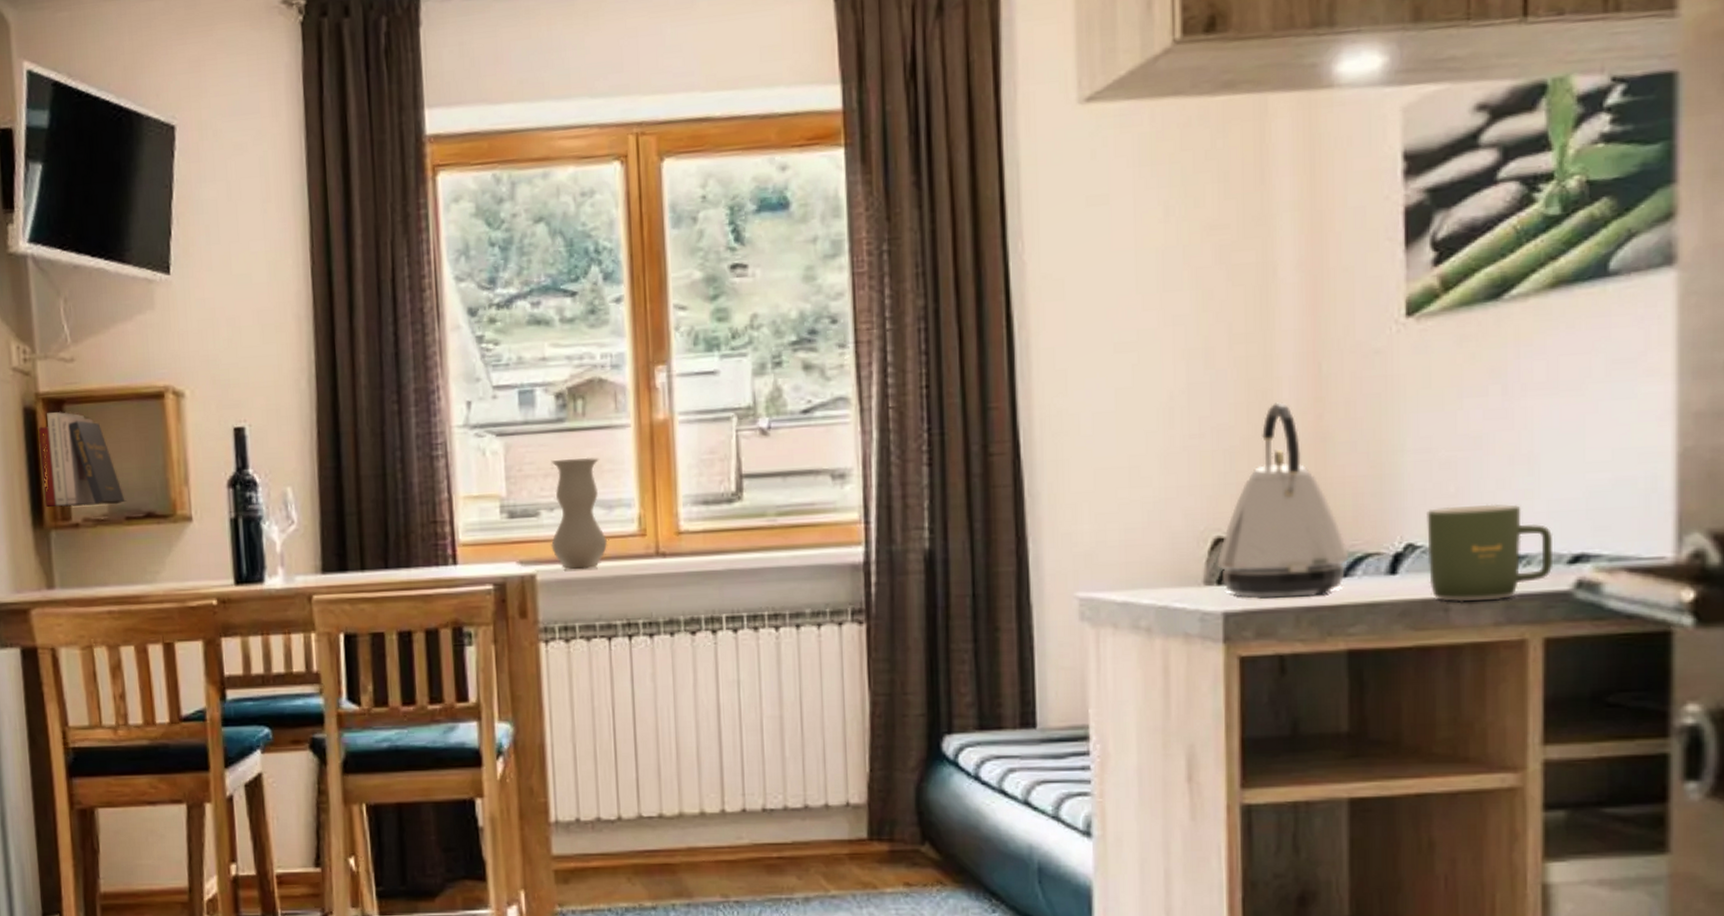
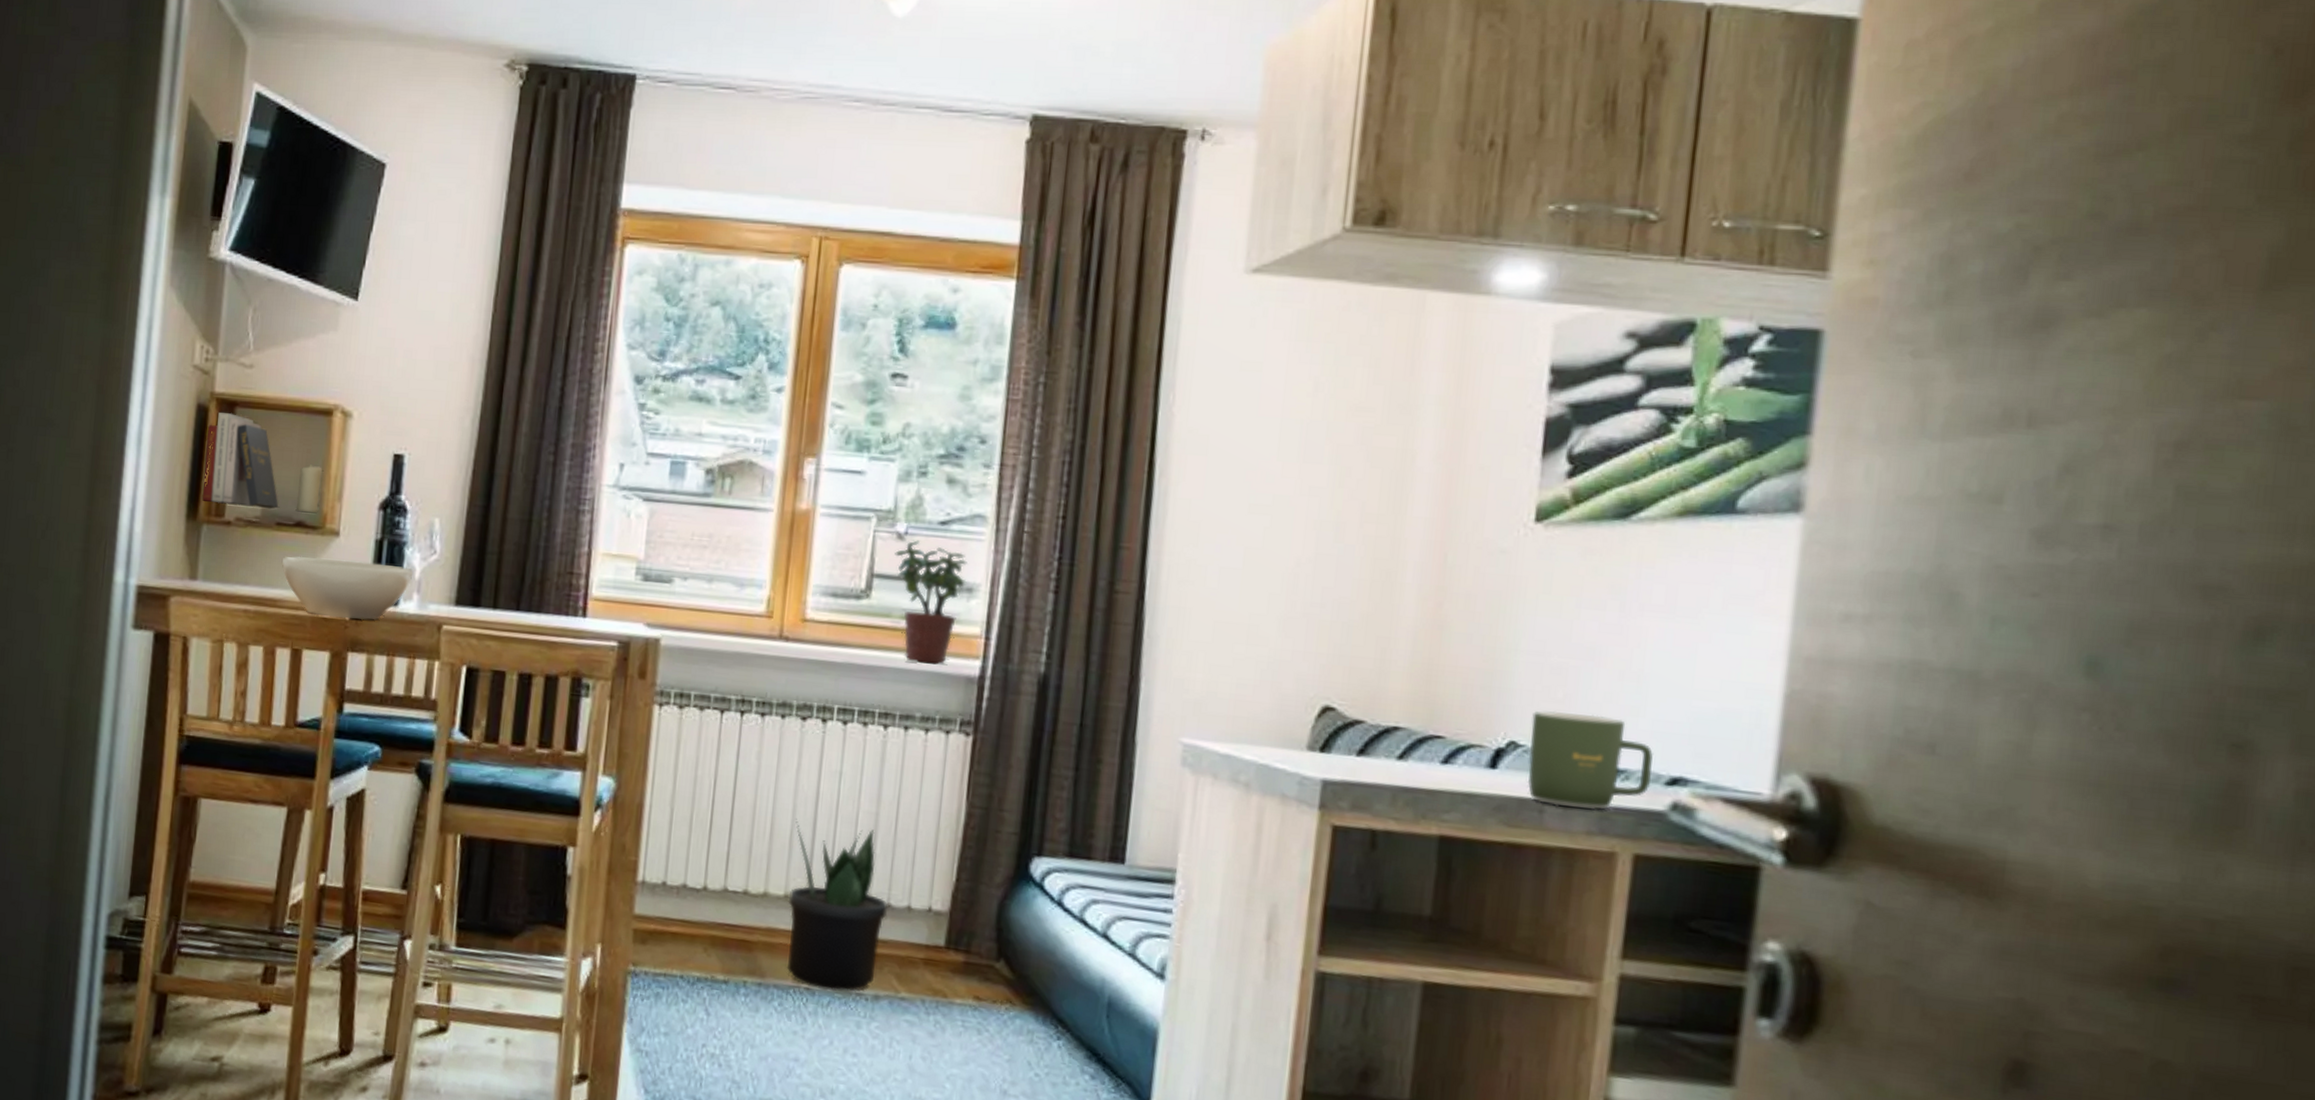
bowl: none [138,542,274,606] -> present [281,556,414,620]
candle: none [141,452,166,503] -> present [295,464,322,514]
vase: present [551,457,608,570] -> none [679,532,739,641]
planter: none [700,733,805,898] -> present [786,819,887,990]
potted plant: none [760,433,838,558] -> present [895,540,967,665]
kettle: present [1217,401,1348,599] -> none [1322,583,1452,777]

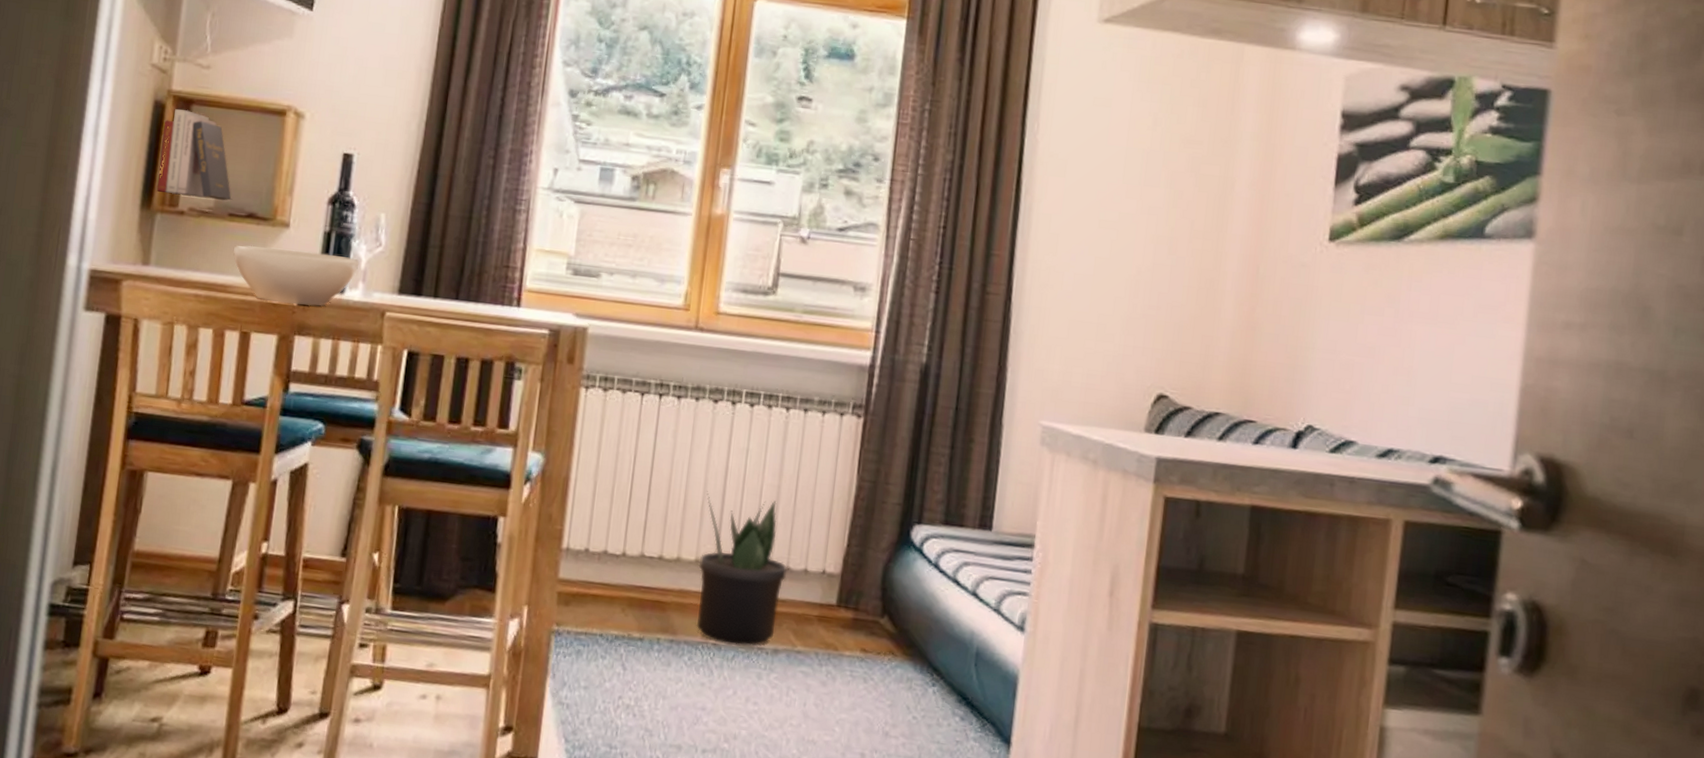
candle: present [295,464,322,514] -> none [247,160,274,206]
potted plant: present [895,540,967,665] -> none [798,244,861,355]
mug: present [1527,711,1653,810] -> none [1321,400,1420,483]

